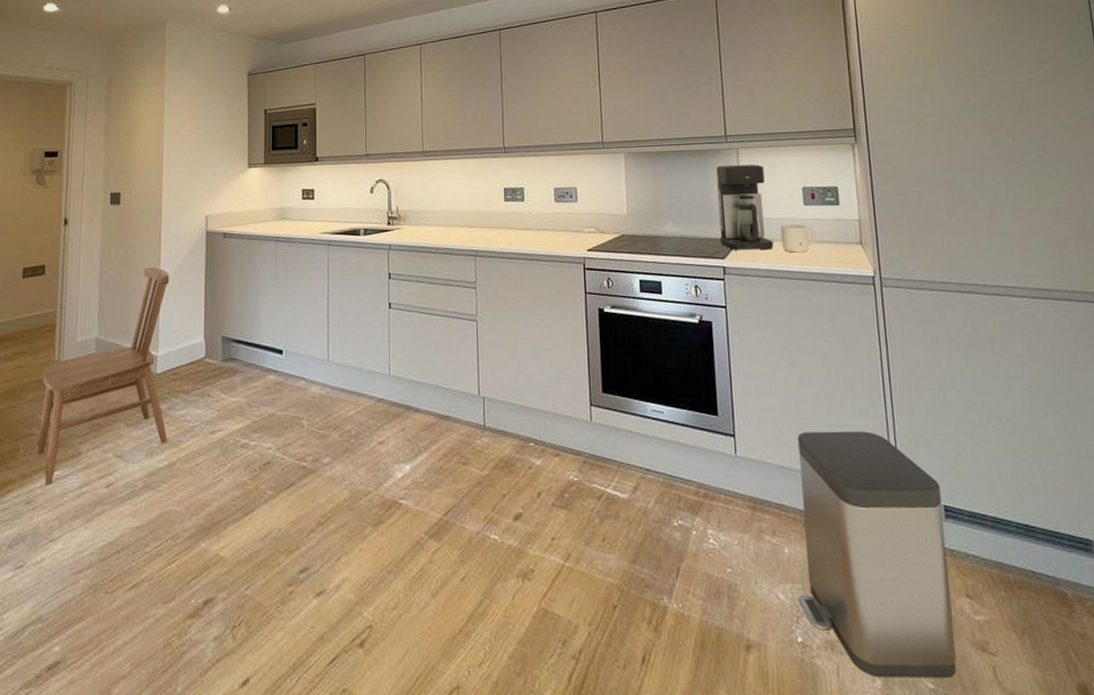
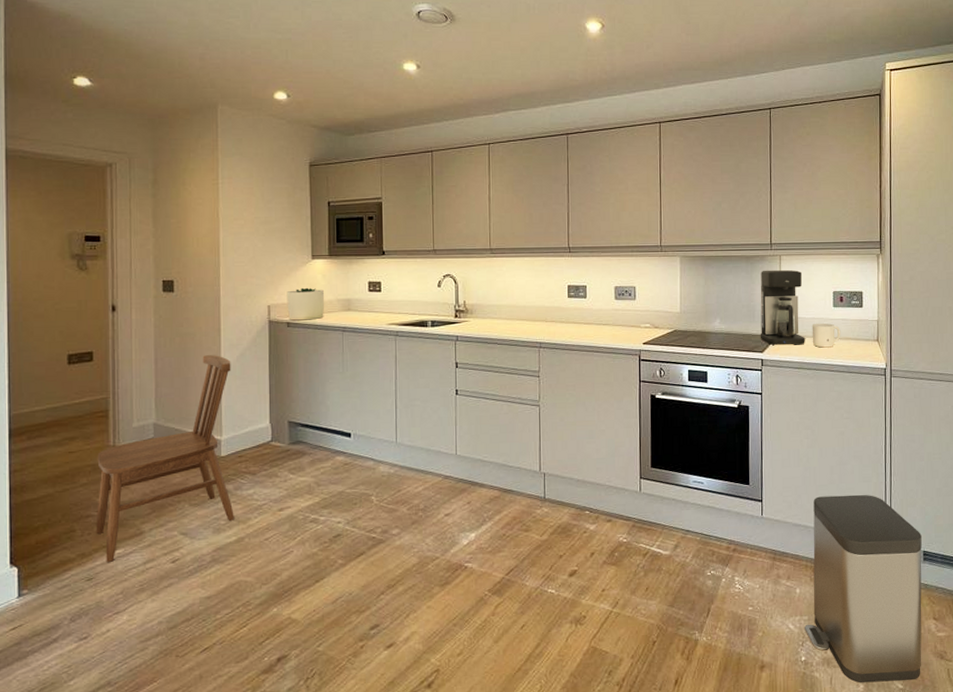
planter: none [223,196,260,231] -> present [287,287,325,321]

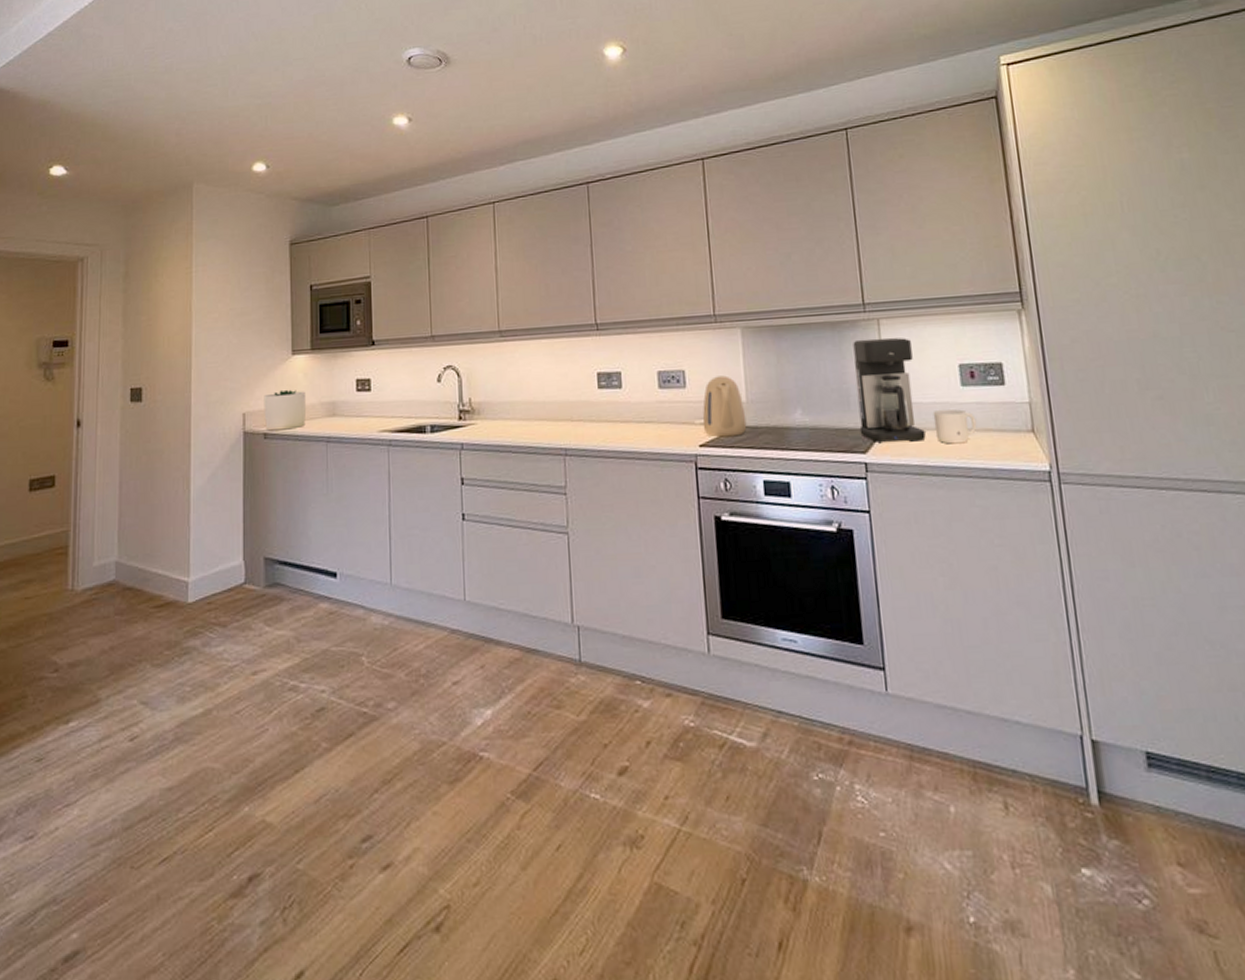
dining chair: present [96,355,234,562] -> none [49,476,201,738]
kettle: none [646,292,679,338] -> present [702,375,747,438]
pedal bin: present [805,494,922,683] -> none [961,660,1168,967]

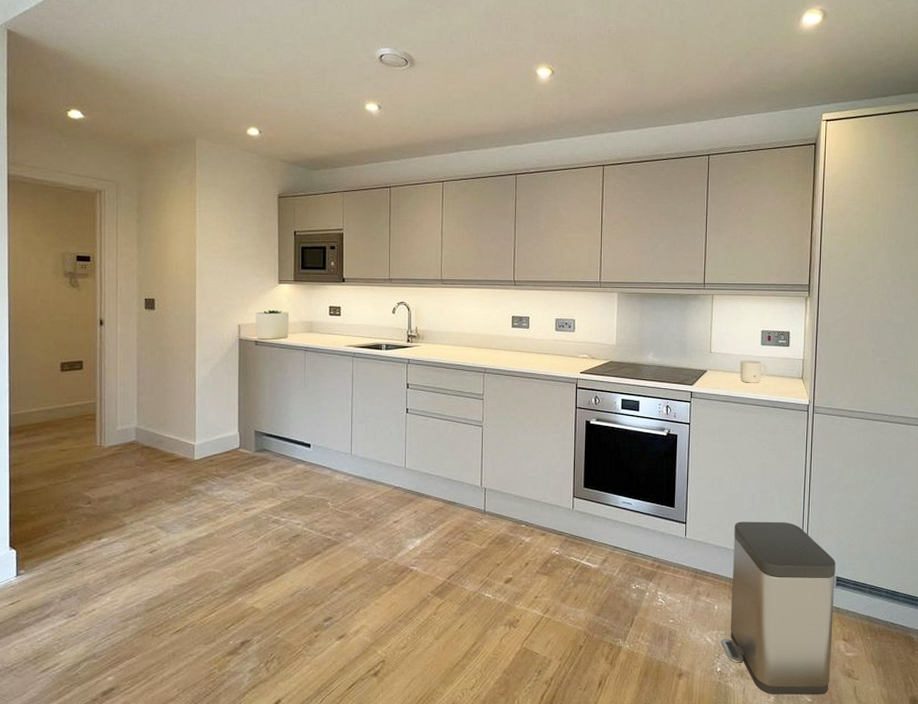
kettle: present [702,375,747,438] -> none [584,325,615,368]
coffee maker: present [853,337,926,444] -> none [690,308,733,380]
pedal bin: none [961,660,1168,967] -> present [721,521,836,695]

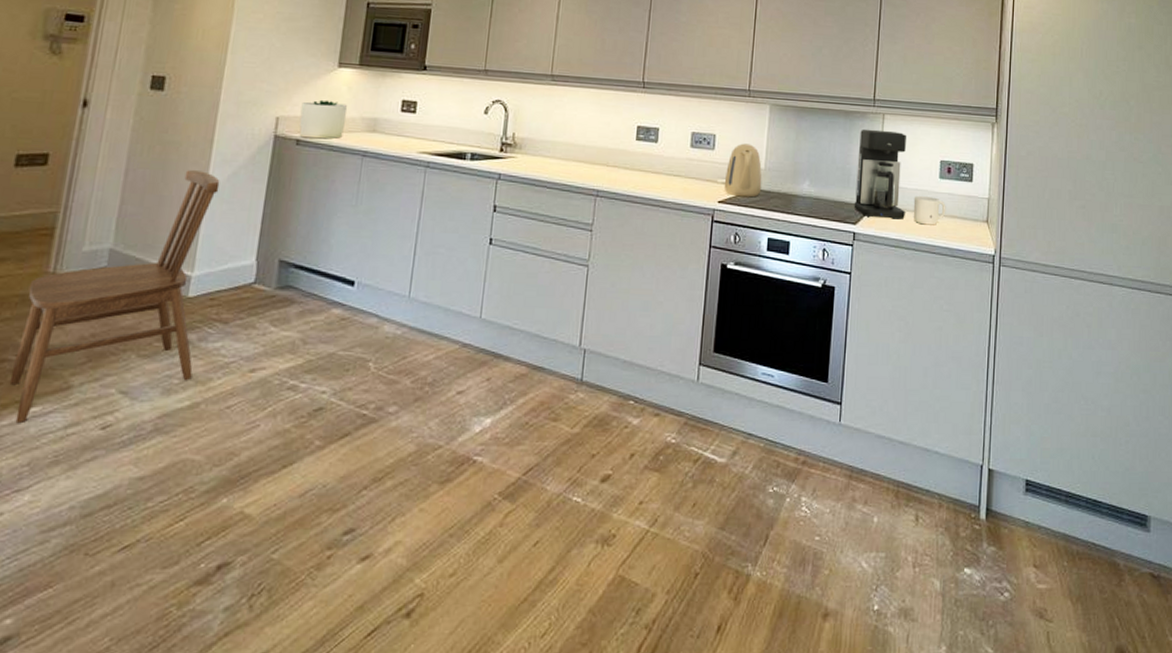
dining chair: none [84,368,205,549] -> present [9,170,220,422]
kettle: none [584,325,615,368] -> present [724,143,762,198]
coffee maker: none [690,308,733,380] -> present [854,128,906,220]
pedal bin: present [721,521,836,695] -> none [880,403,1025,644]

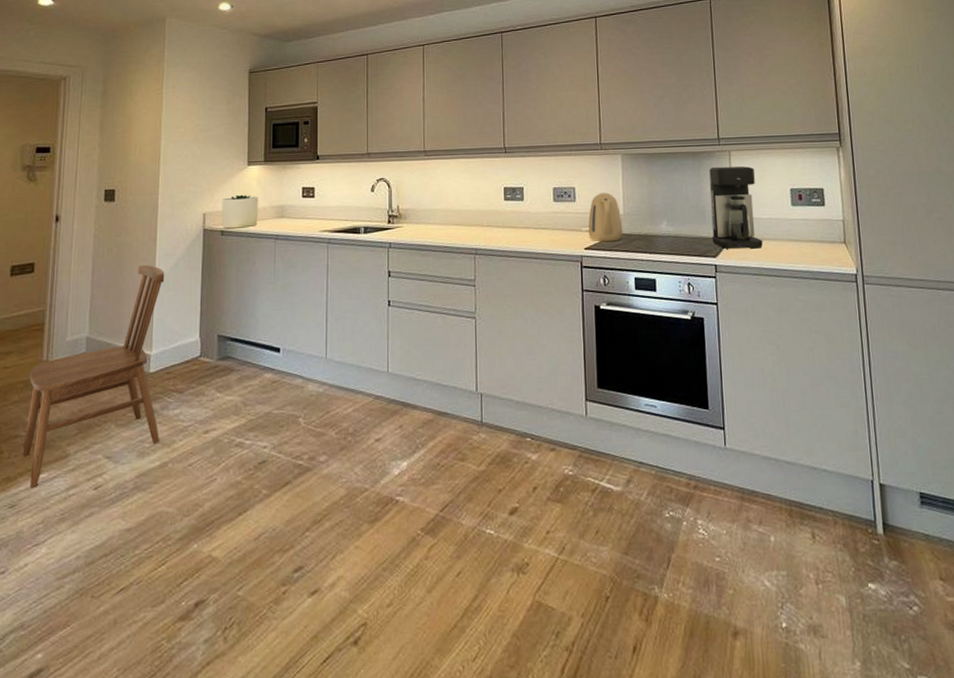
mug: present [913,195,946,226] -> none [769,223,803,252]

